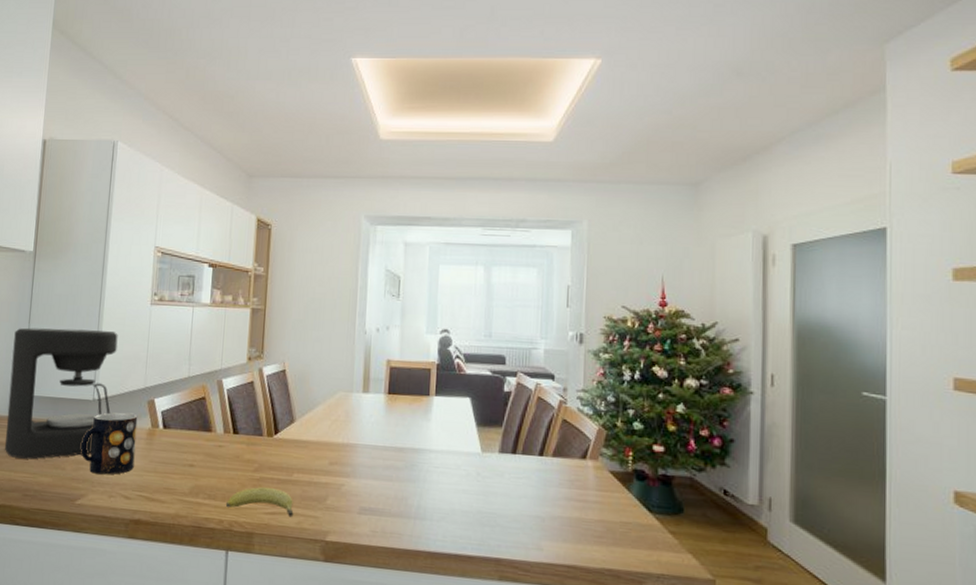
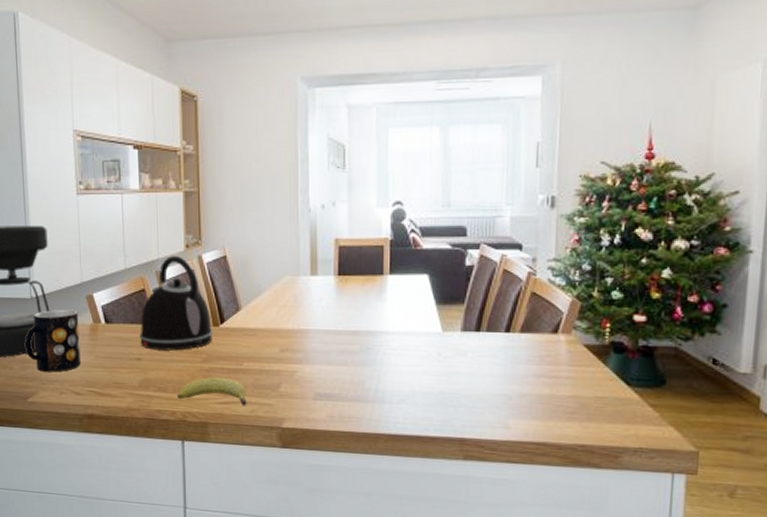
kettle: none [194,366,267,459] -> present [138,255,214,351]

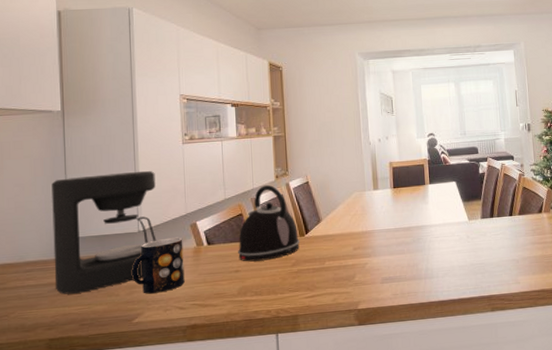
fruit: present [176,378,247,407] -> none [271,276,330,300]

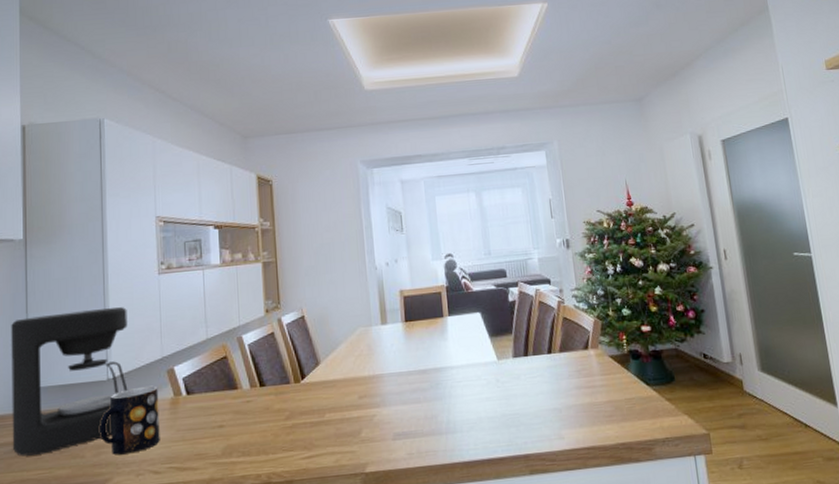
kettle: present [237,184,300,262] -> none [221,320,295,415]

